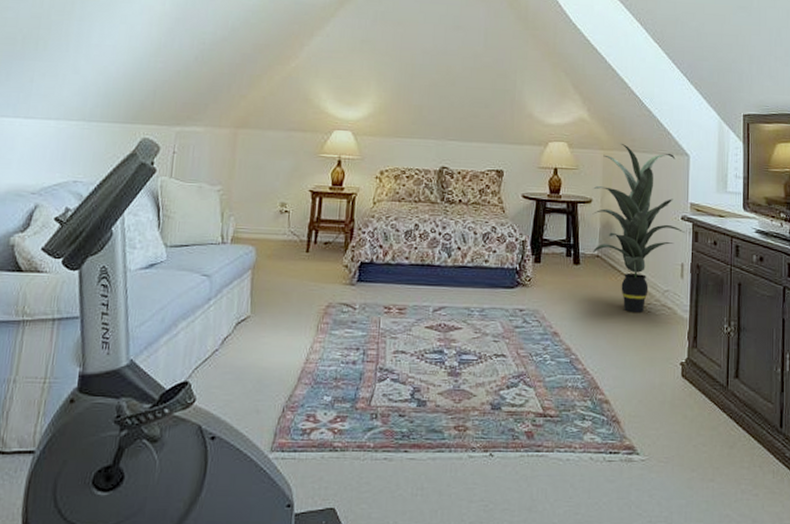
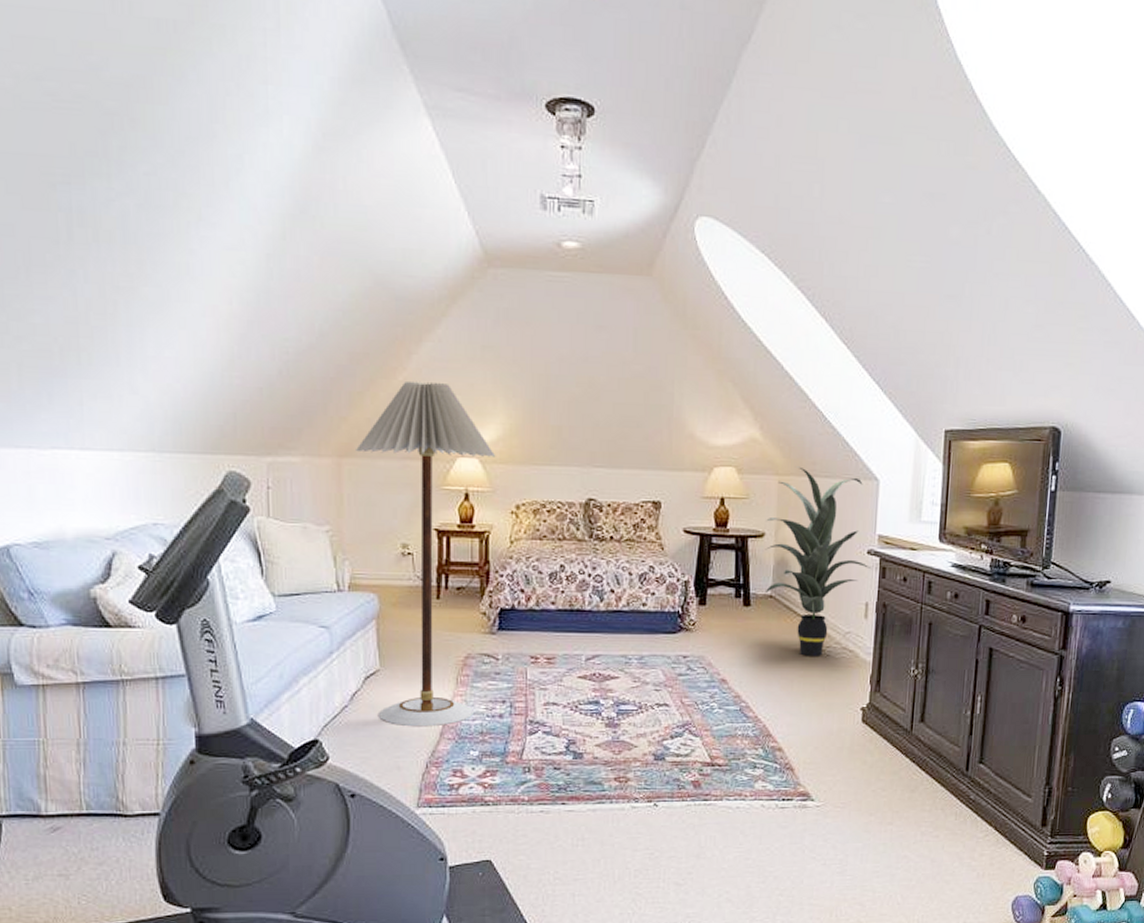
floor lamp: none [245,67,367,372] -> present [356,380,496,727]

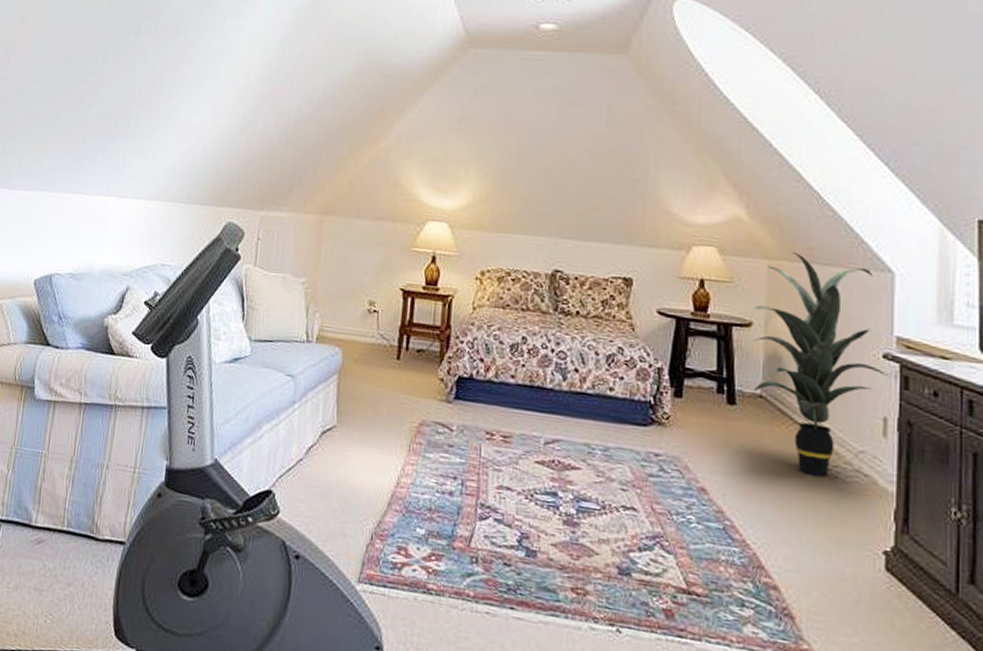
floor lamp: present [356,380,496,727] -> none [331,147,465,495]

